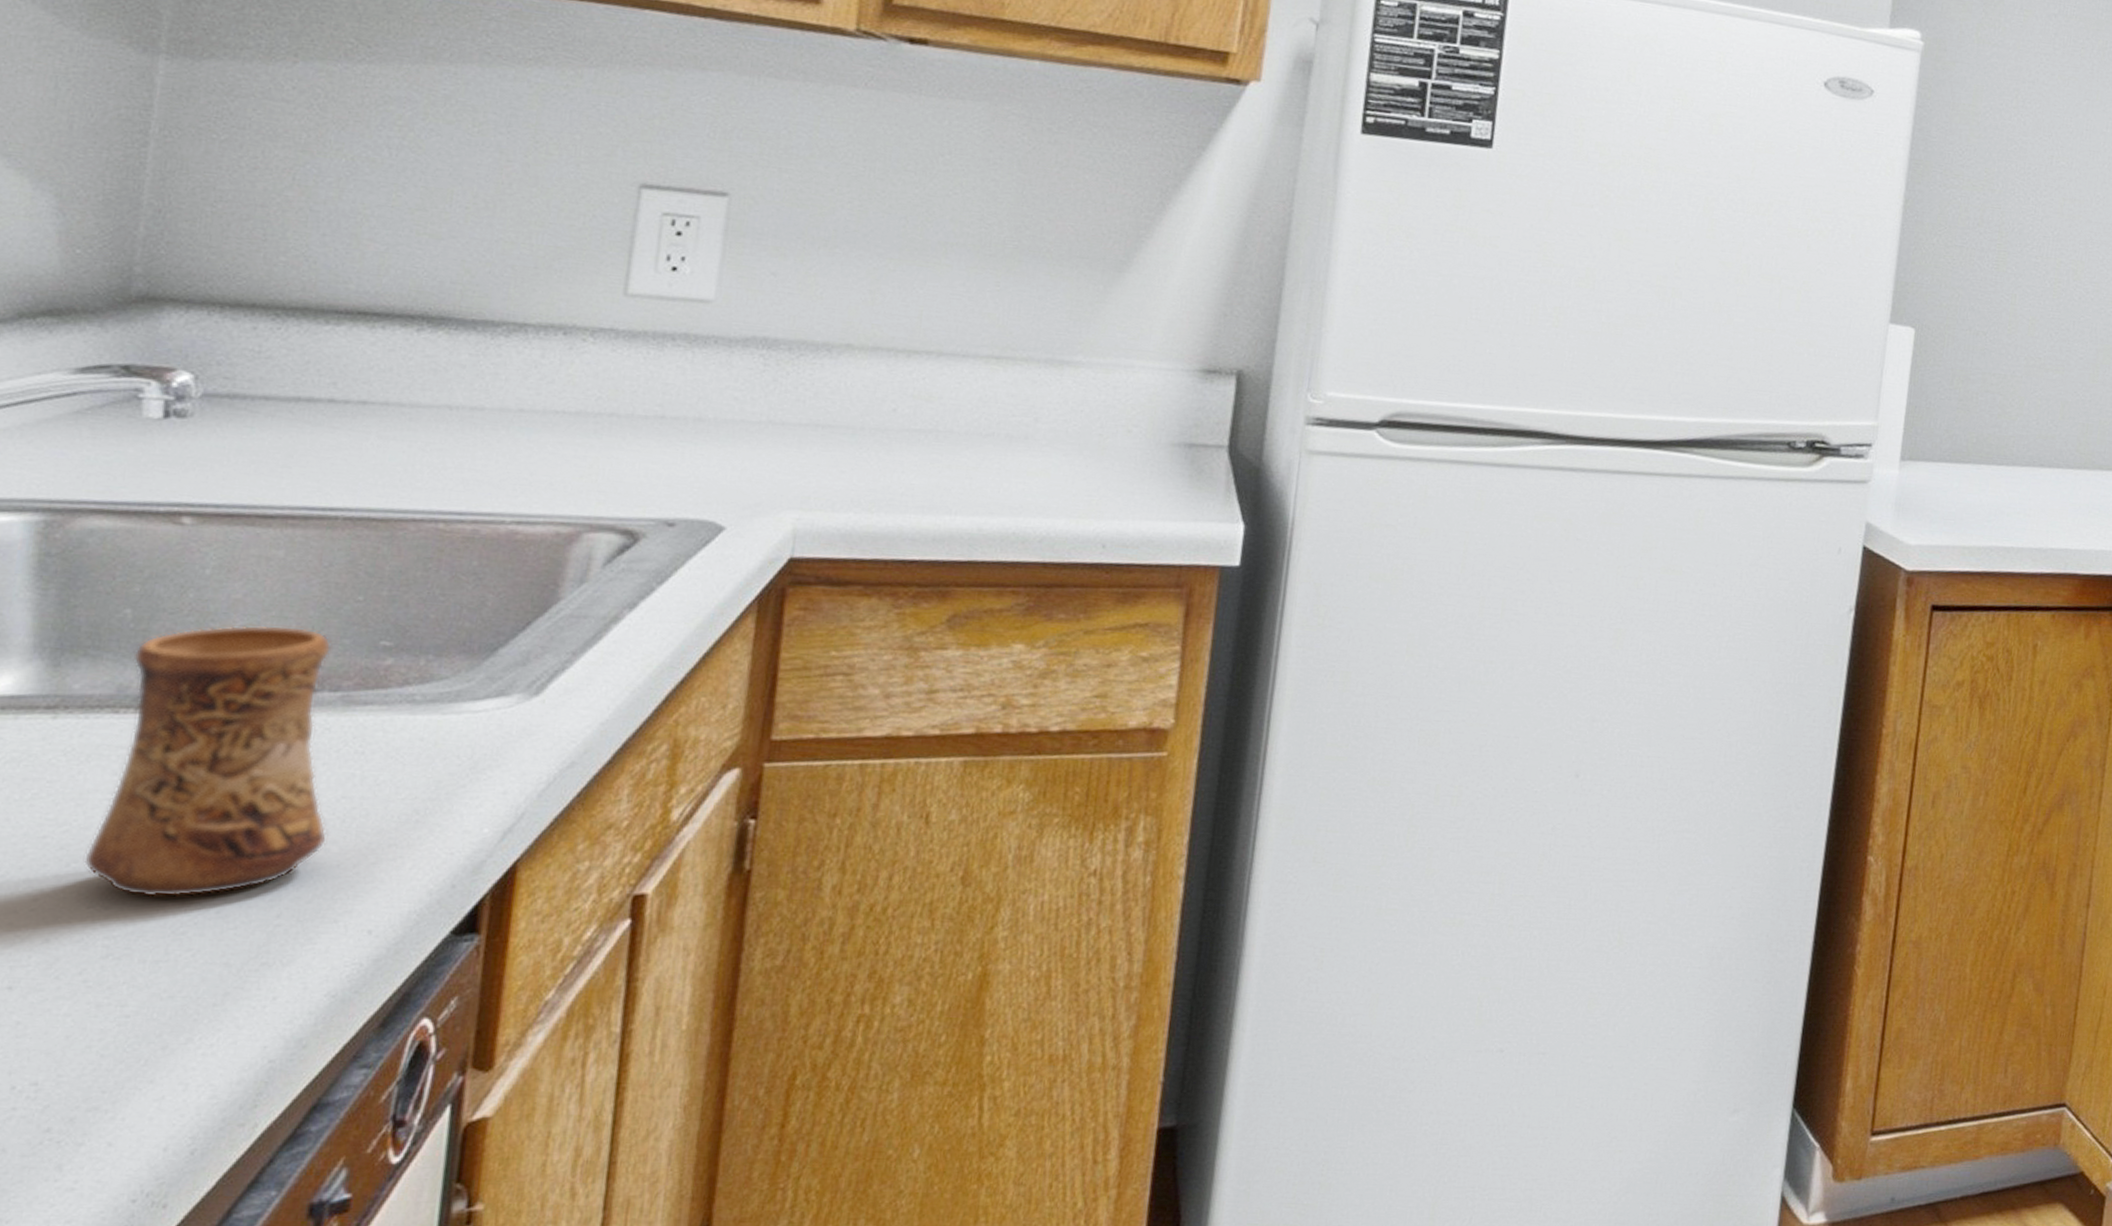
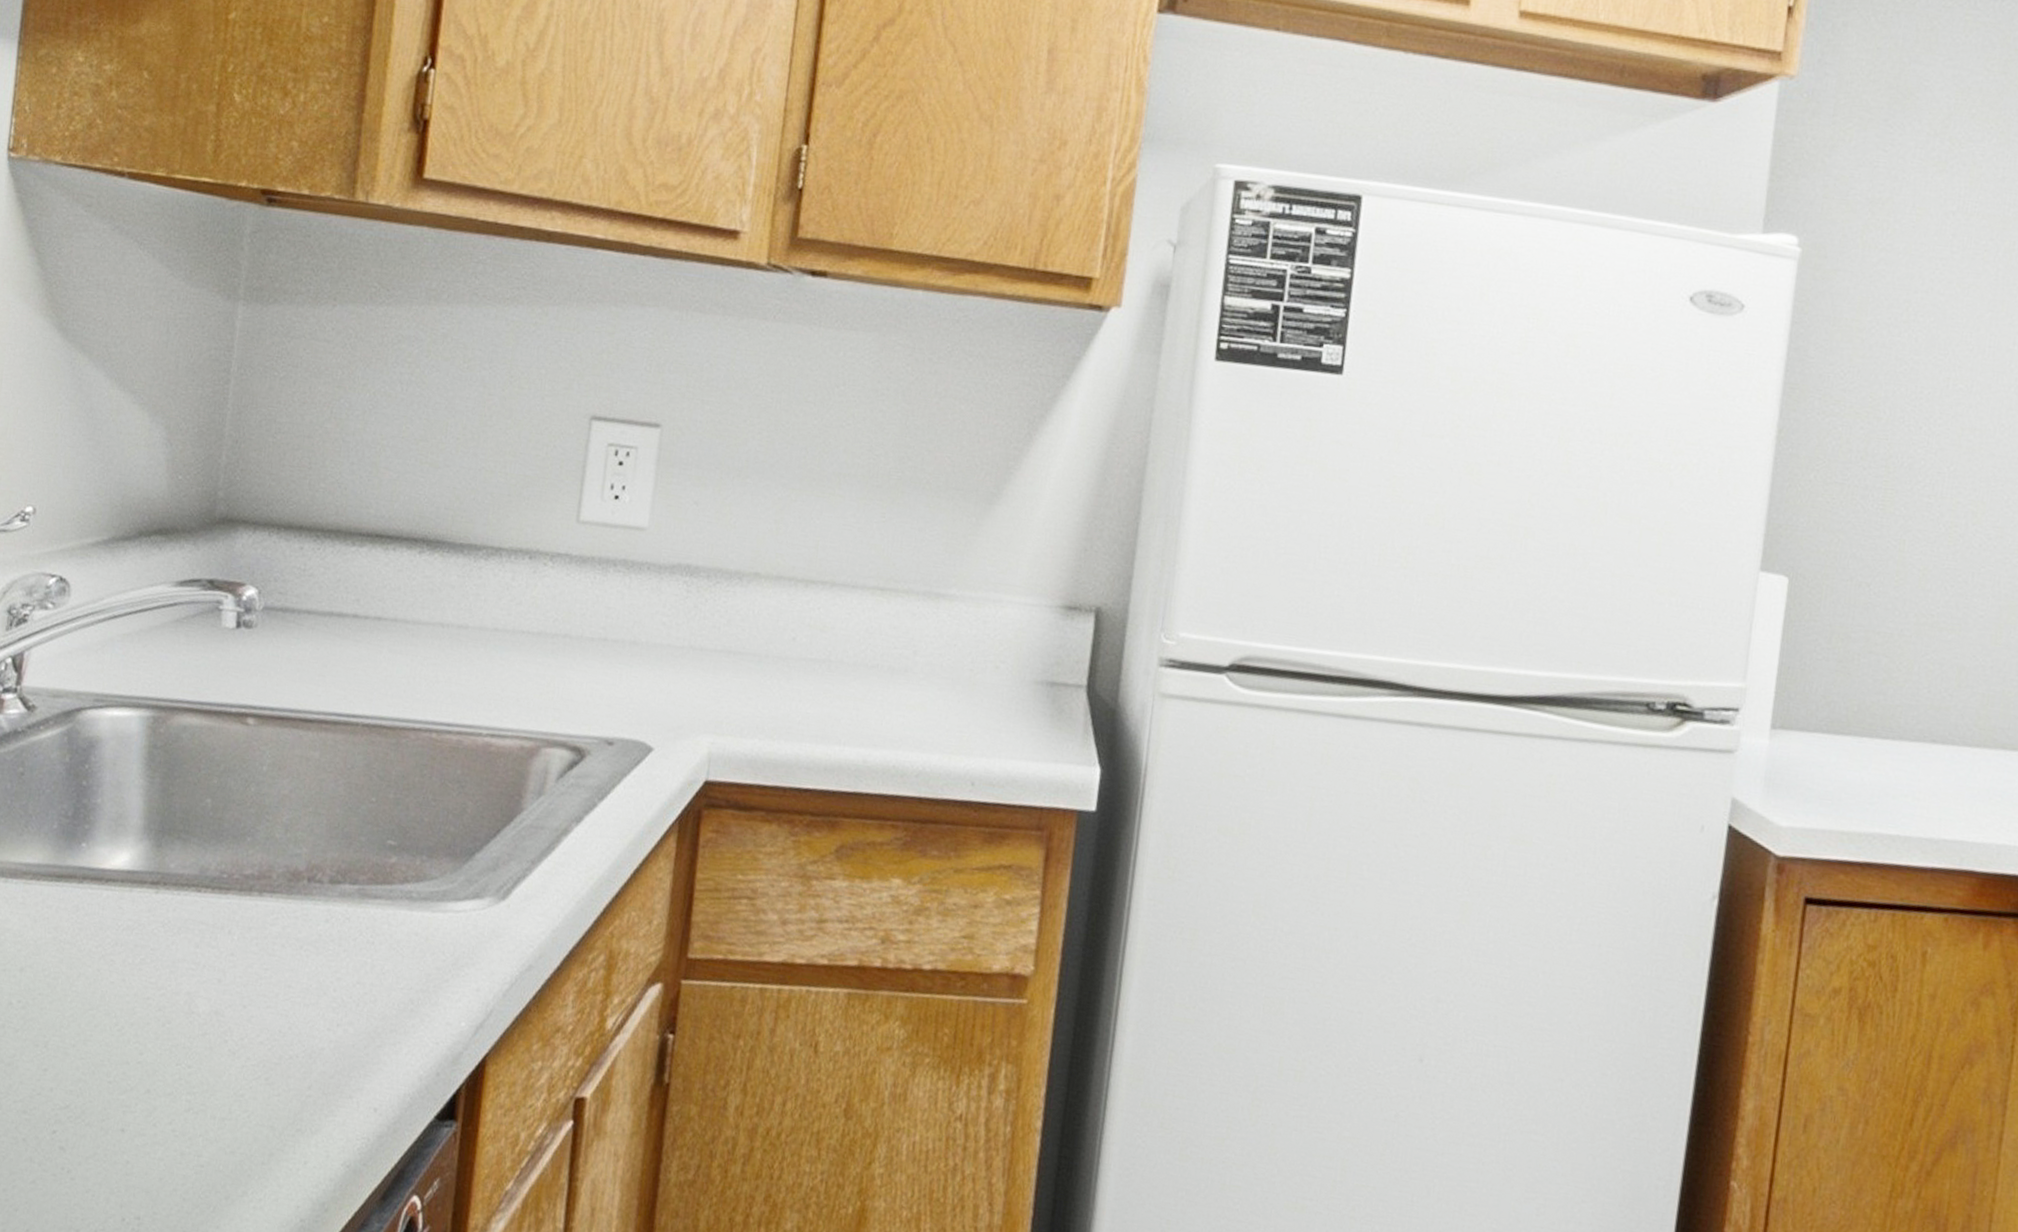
cup: present [83,624,332,898] -> none [174,818,352,1063]

